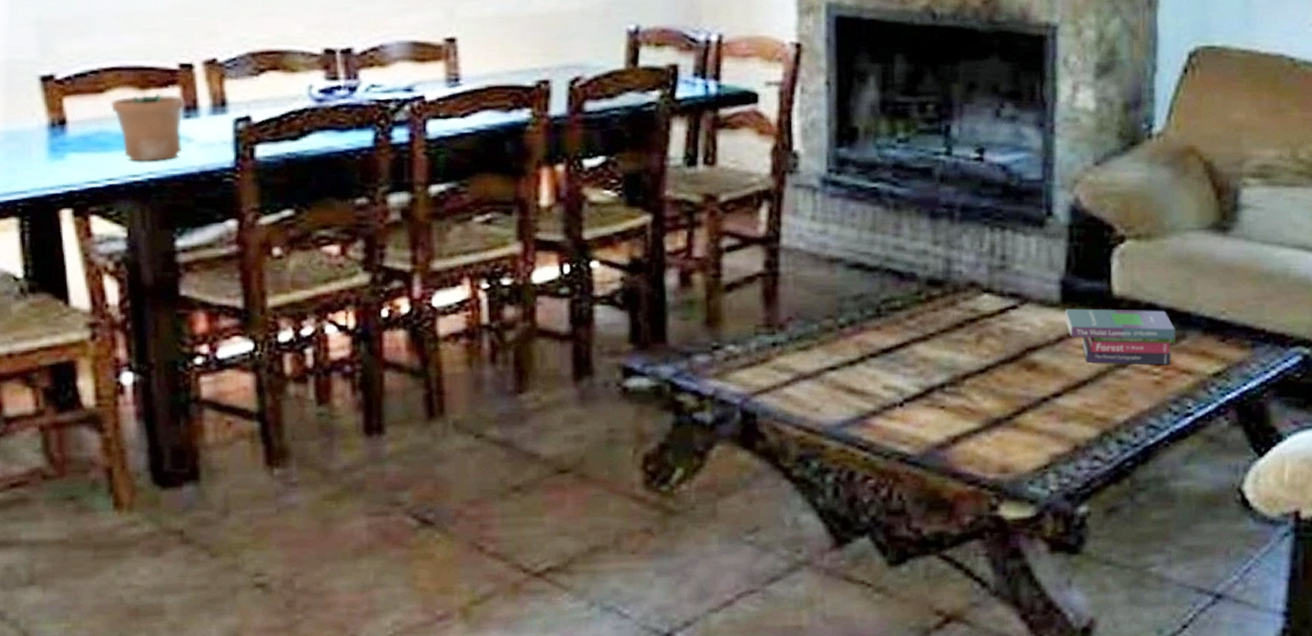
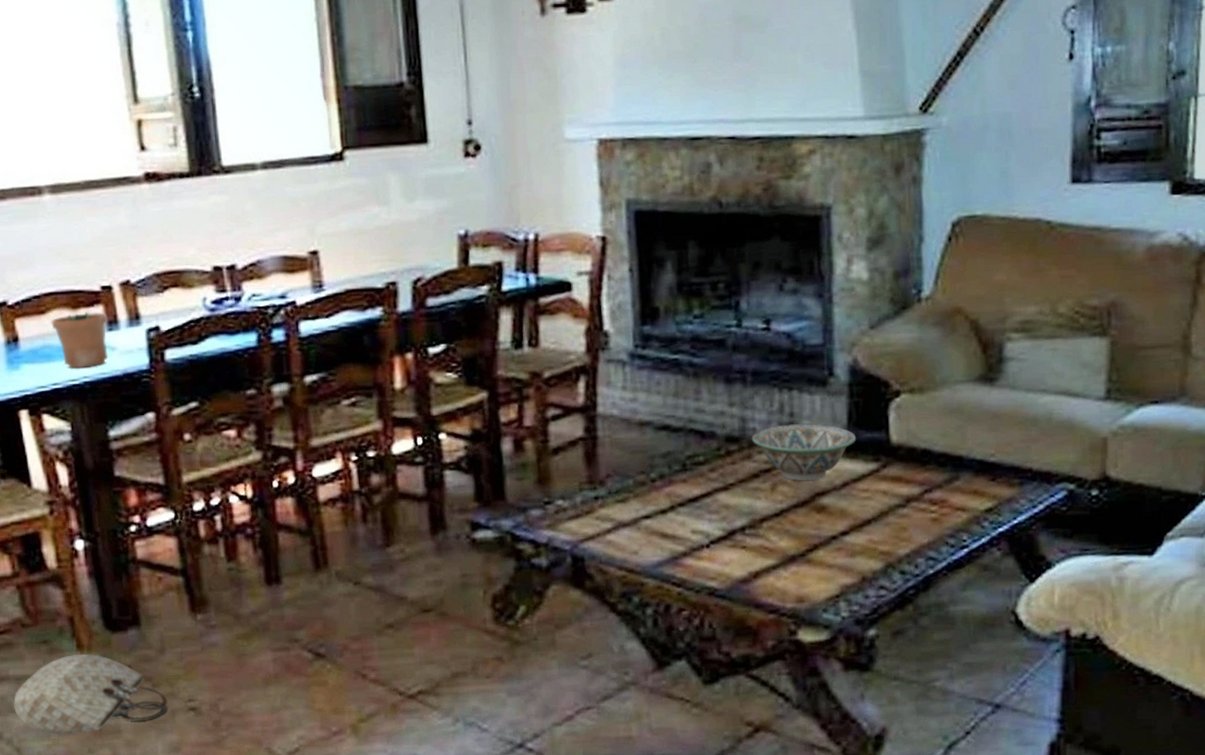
handbag: none [24,514,228,616] -> present [13,653,168,736]
decorative bowl: none [956,267,1075,333] -> present [751,423,857,481]
books: present [1065,309,1176,365] -> none [849,455,950,504]

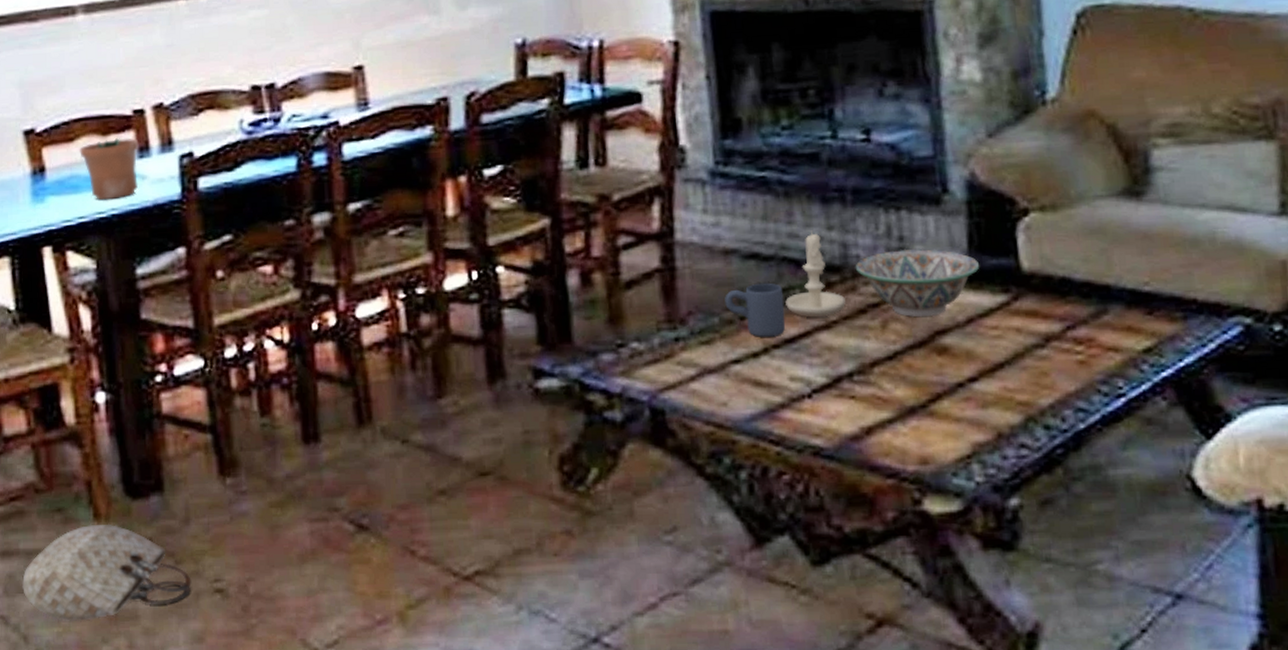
mug: none [639,450,690,497] -> present [725,282,786,337]
candle: none [691,406,742,481] -> present [785,230,846,318]

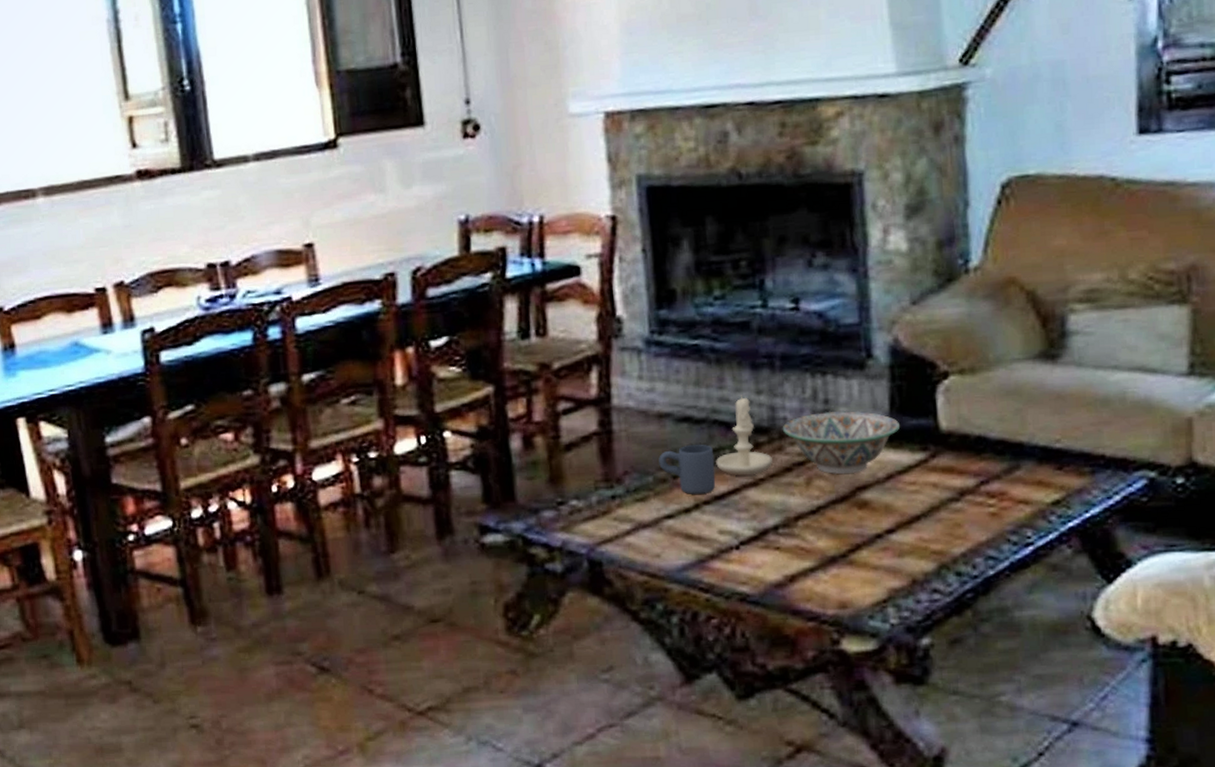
handbag: present [22,523,192,621] -> none [15,668,169,754]
planter: present [79,138,139,200] -> none [46,315,103,373]

